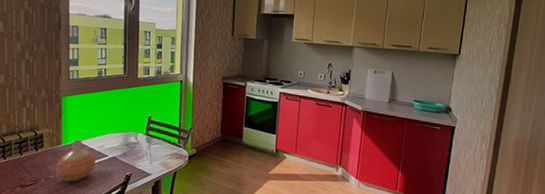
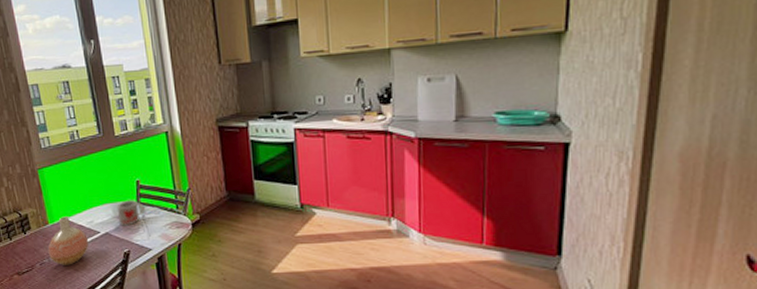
mug: none [127,130,152,153] -> present [117,199,145,226]

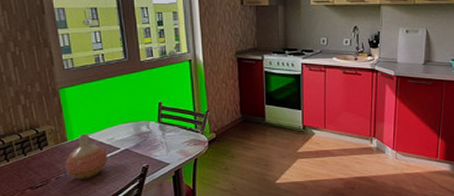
mug: present [117,199,145,226] -> none [138,118,165,143]

